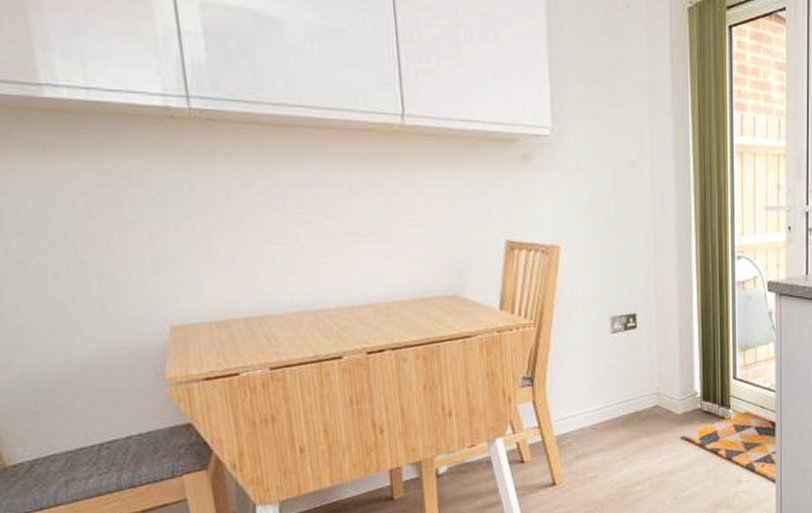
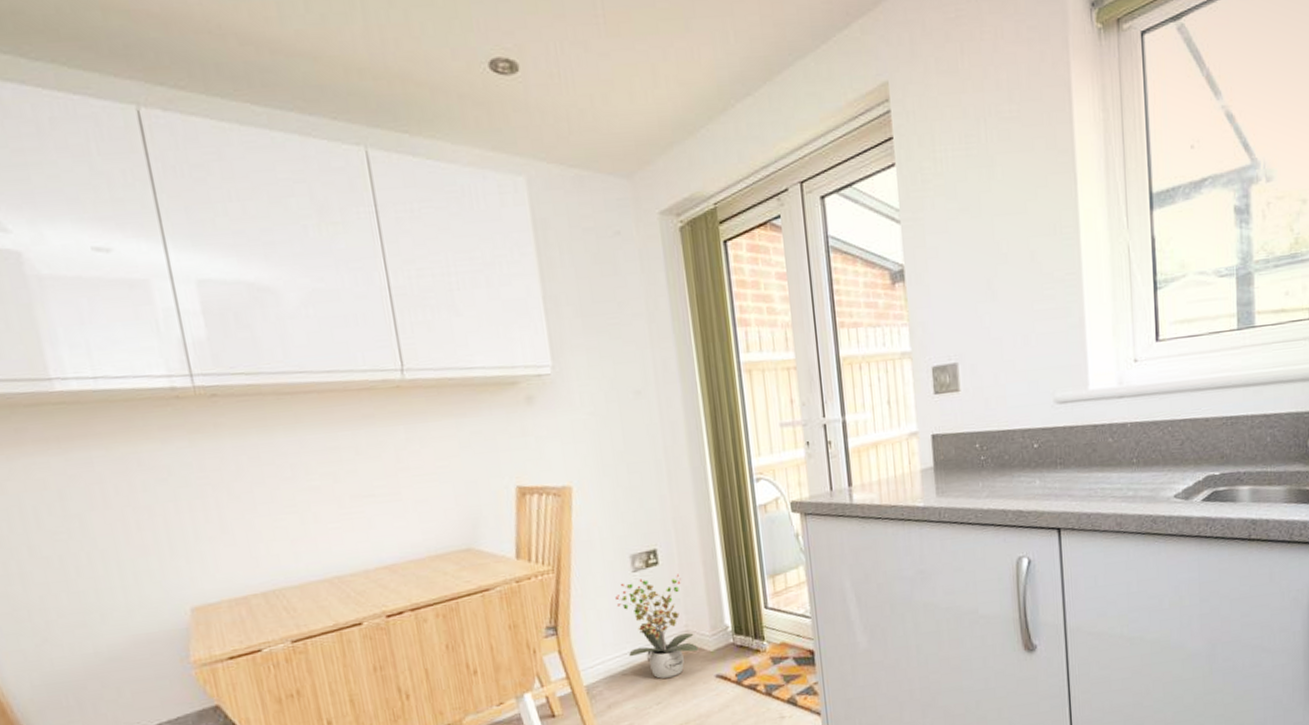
potted plant: none [592,339,667,436] -> present [615,574,699,679]

